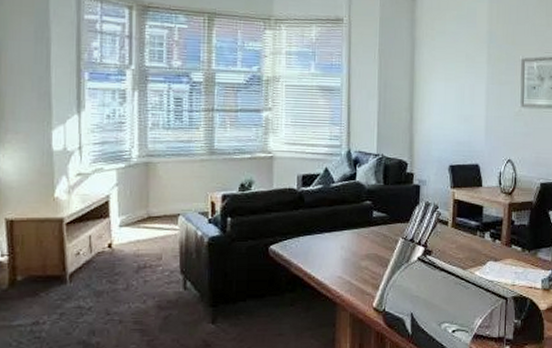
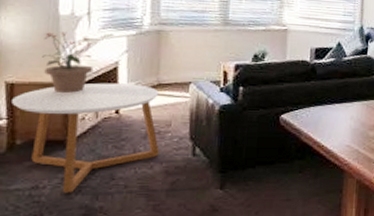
coffee table: none [12,217,151,328] -> present [12,82,159,193]
potted plant: none [38,167,86,228] -> present [42,31,94,93]

